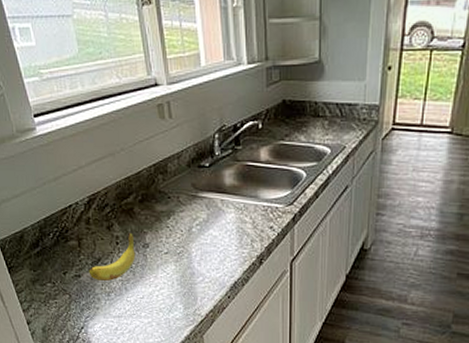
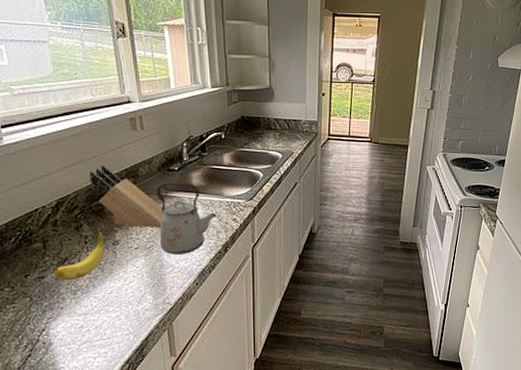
knife block: none [118,159,196,231] -> present [90,165,166,227]
kettle: none [186,180,252,263] -> present [156,182,217,255]

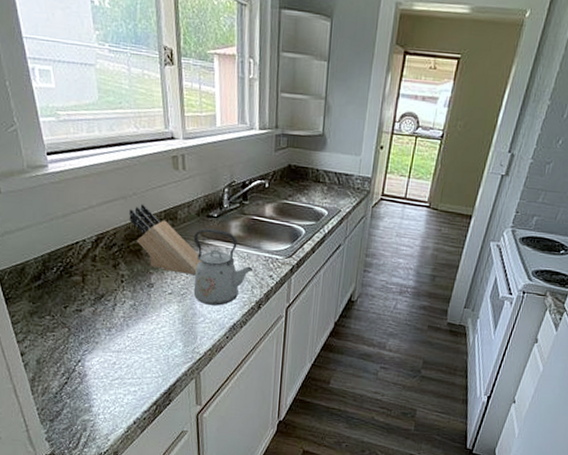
banana: present [53,232,105,281] -> none [91,272,140,318]

